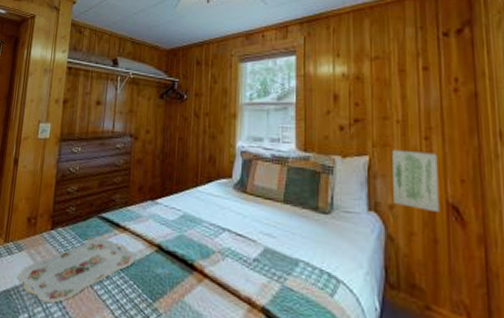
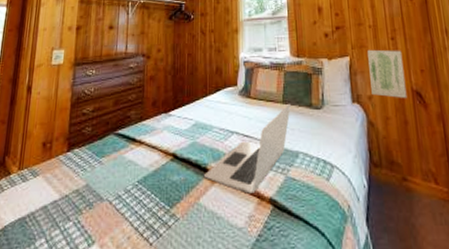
serving tray: present [18,239,137,304] -> none [34,154,153,225]
laptop: none [191,205,293,299] -> present [204,104,291,194]

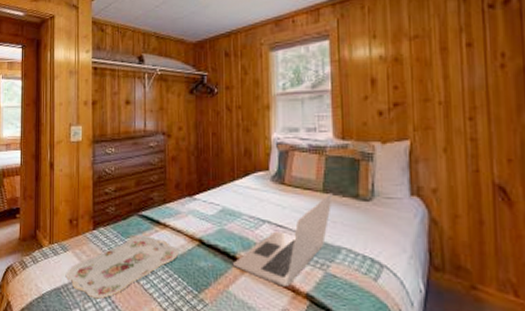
serving tray: none [34,154,153,225] -> present [66,236,179,299]
wall art: present [367,49,407,98] -> none [435,132,486,193]

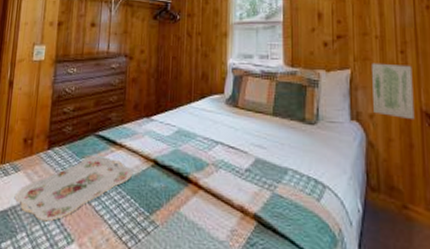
laptop: present [234,194,333,287] -> none [186,117,281,208]
wall art: none [435,132,486,193] -> present [372,62,415,119]

